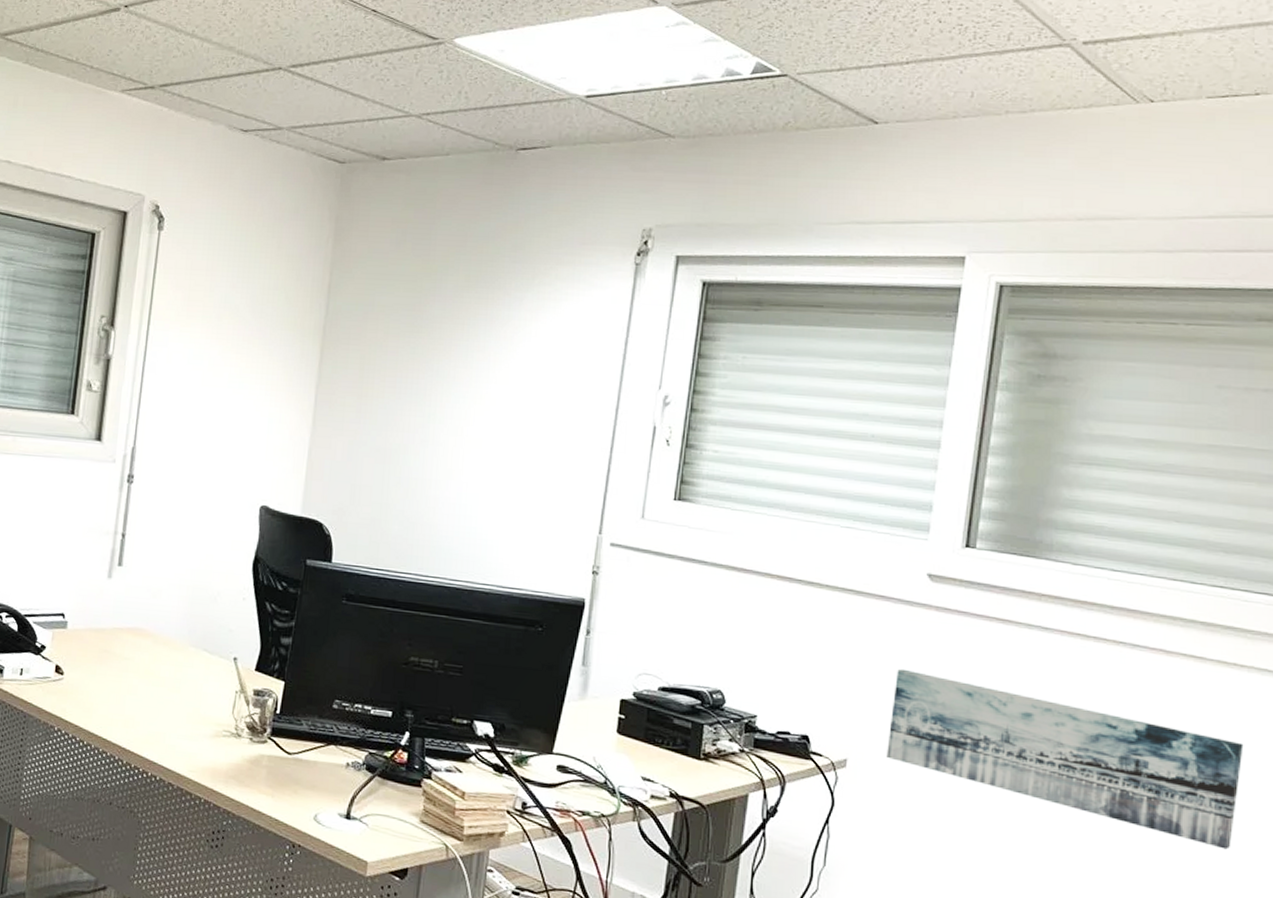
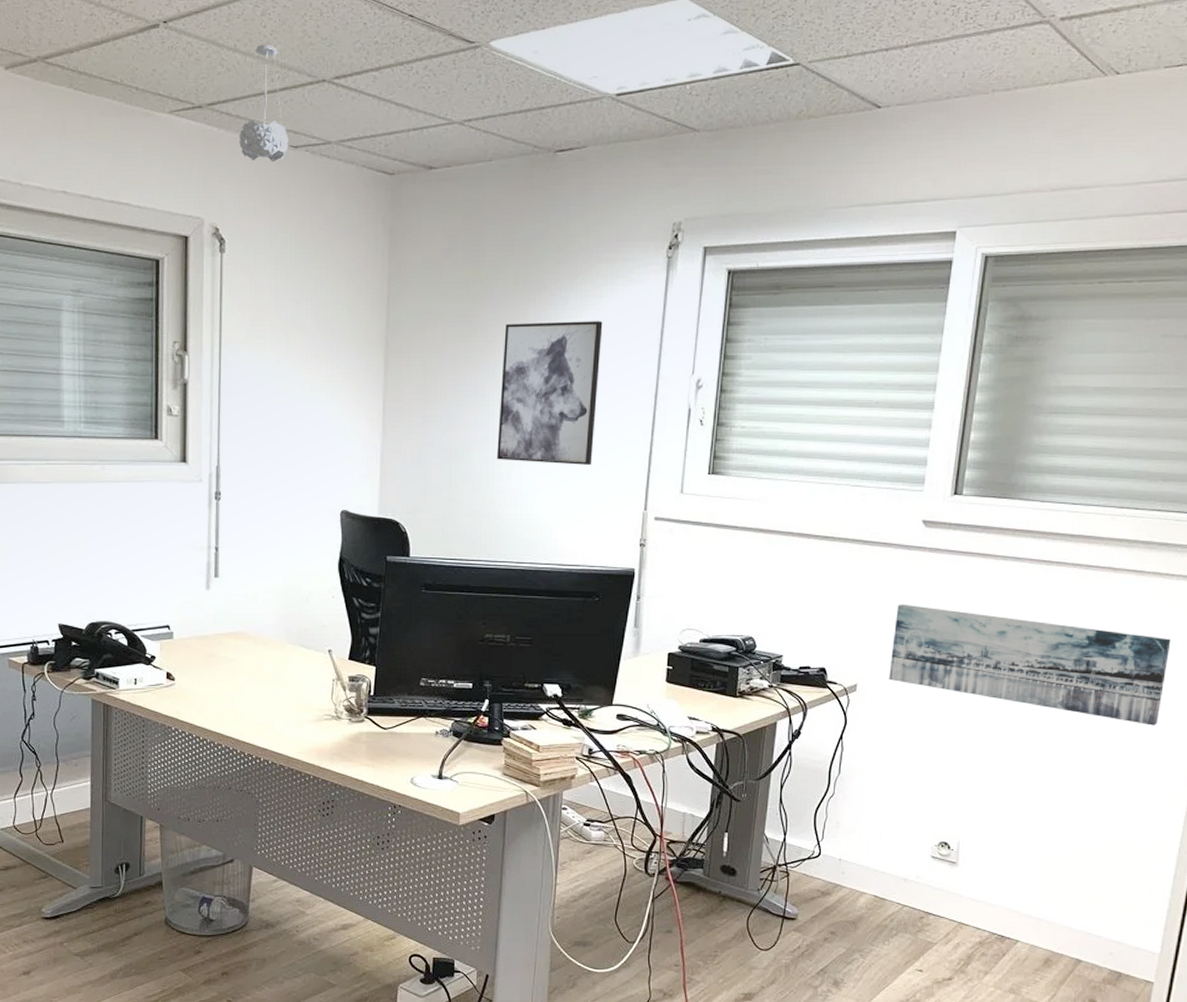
pendant light: none [188,31,239,145] -> present [239,44,289,162]
wall art: none [436,321,561,479] -> present [497,321,603,465]

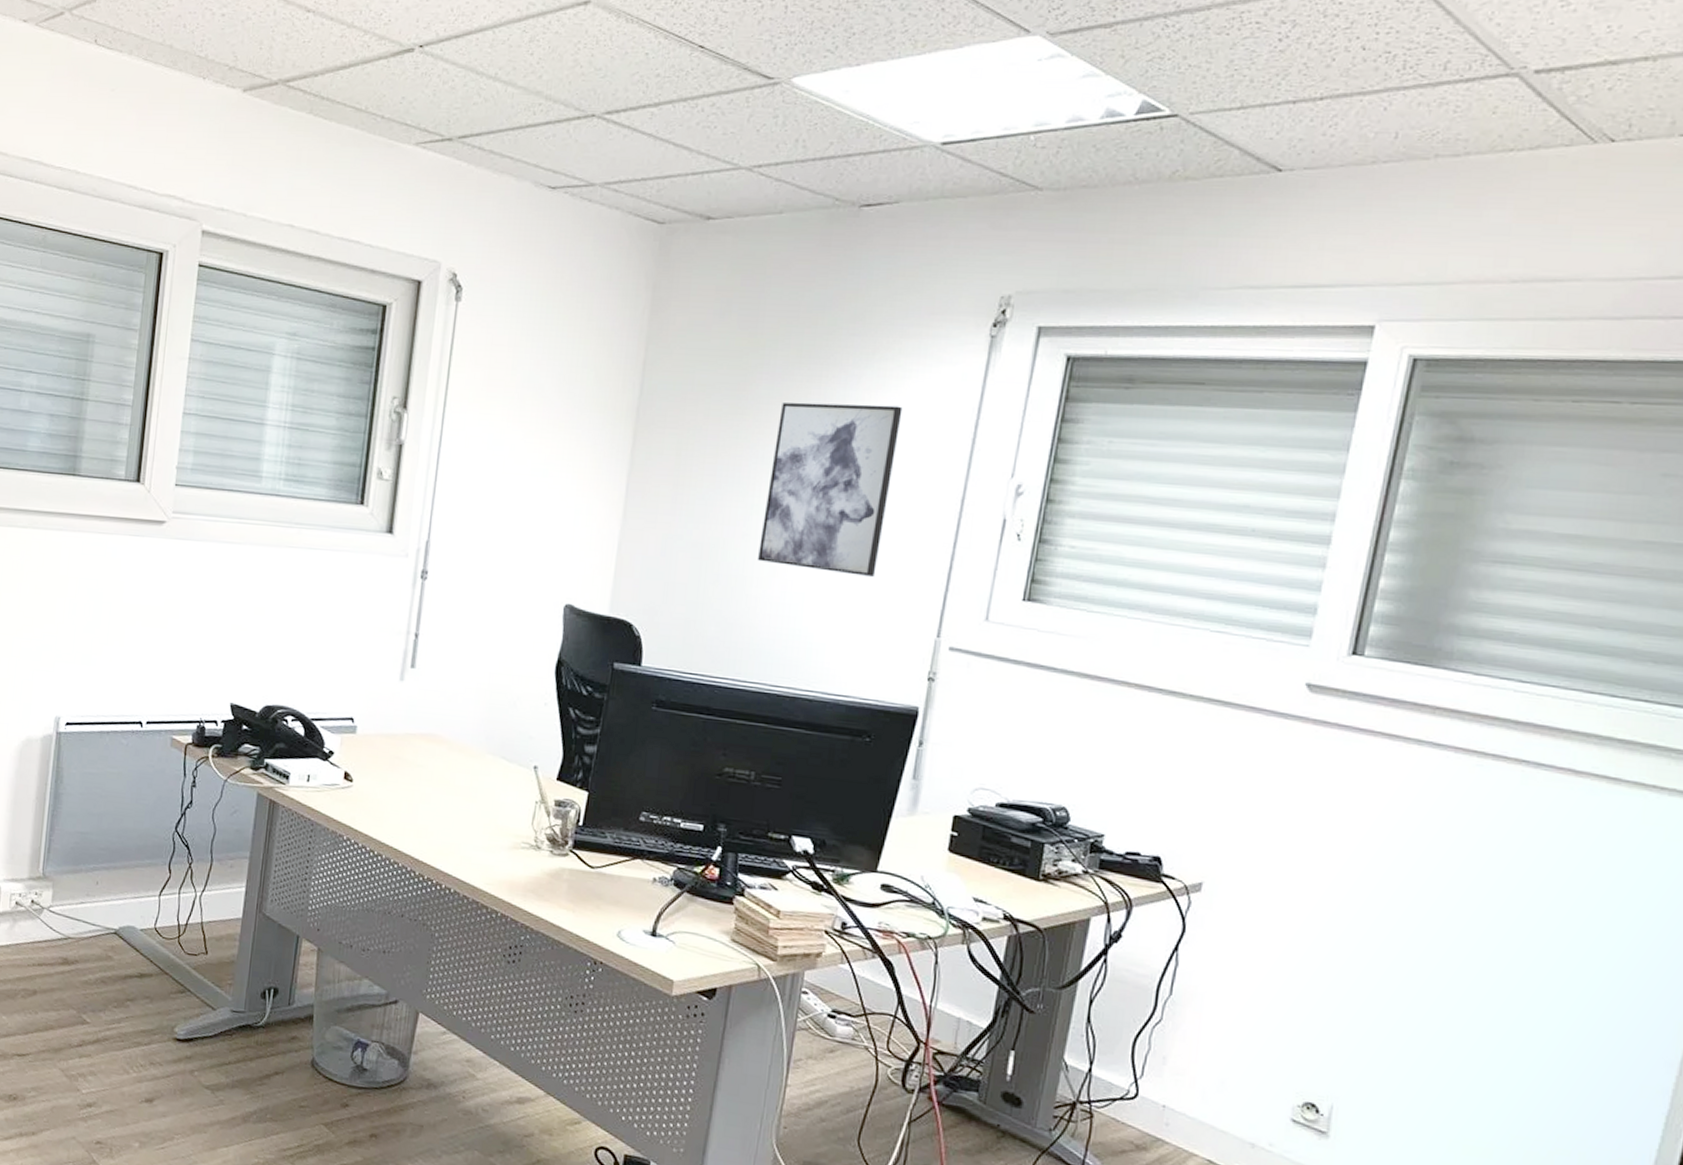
pendant light: present [239,44,289,162] -> none [490,74,547,204]
wall art: present [889,604,1171,726] -> none [1247,786,1656,987]

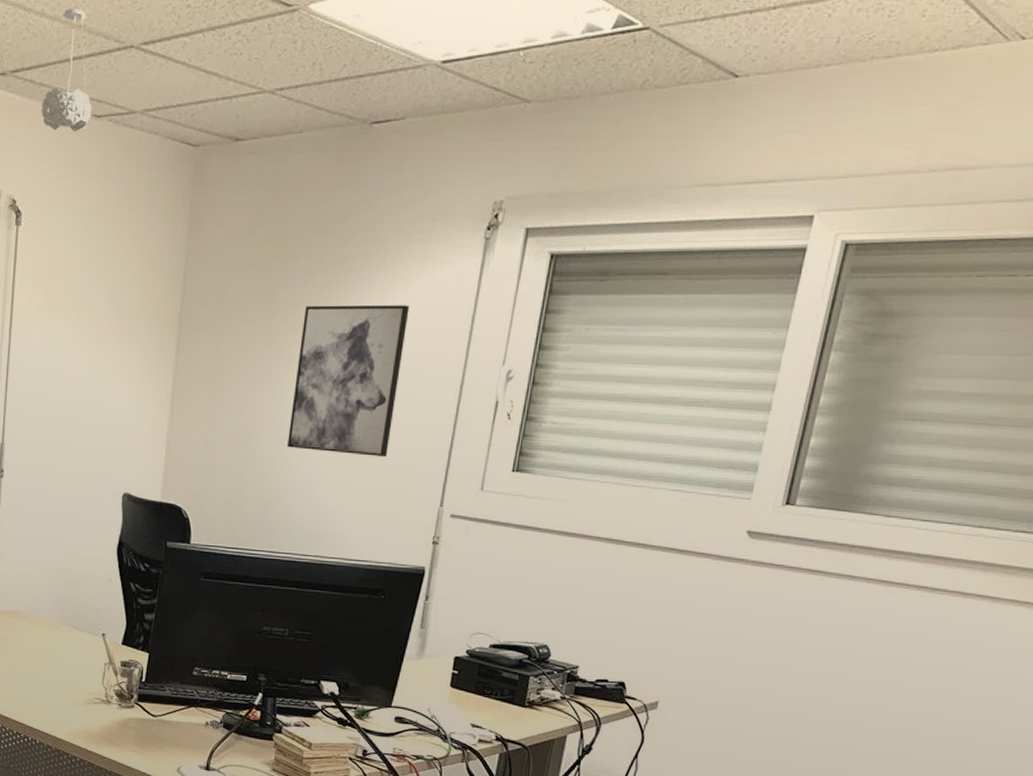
pendant light: none [490,74,547,204] -> present [41,8,92,132]

